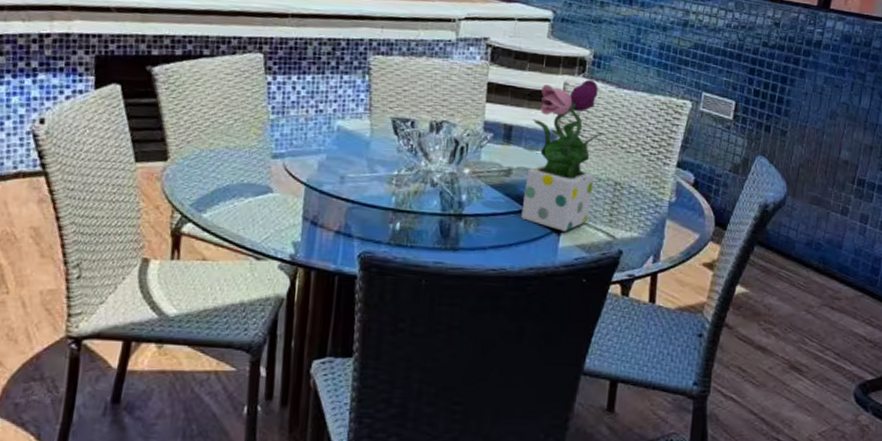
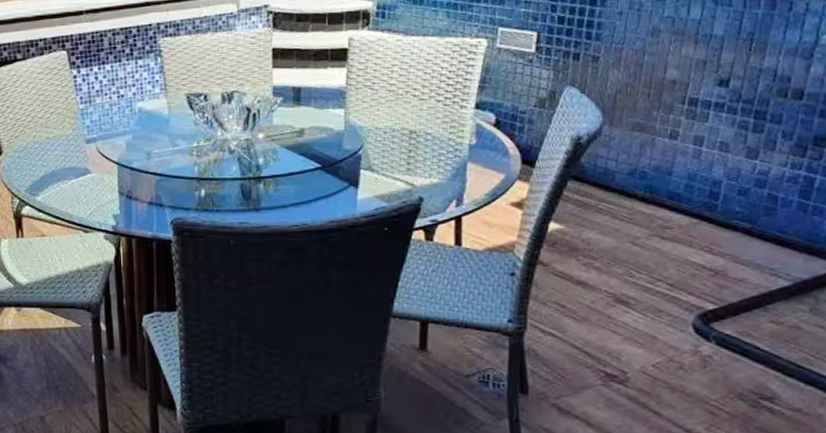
flower arrangement: present [521,79,605,231] -> none [317,31,395,184]

